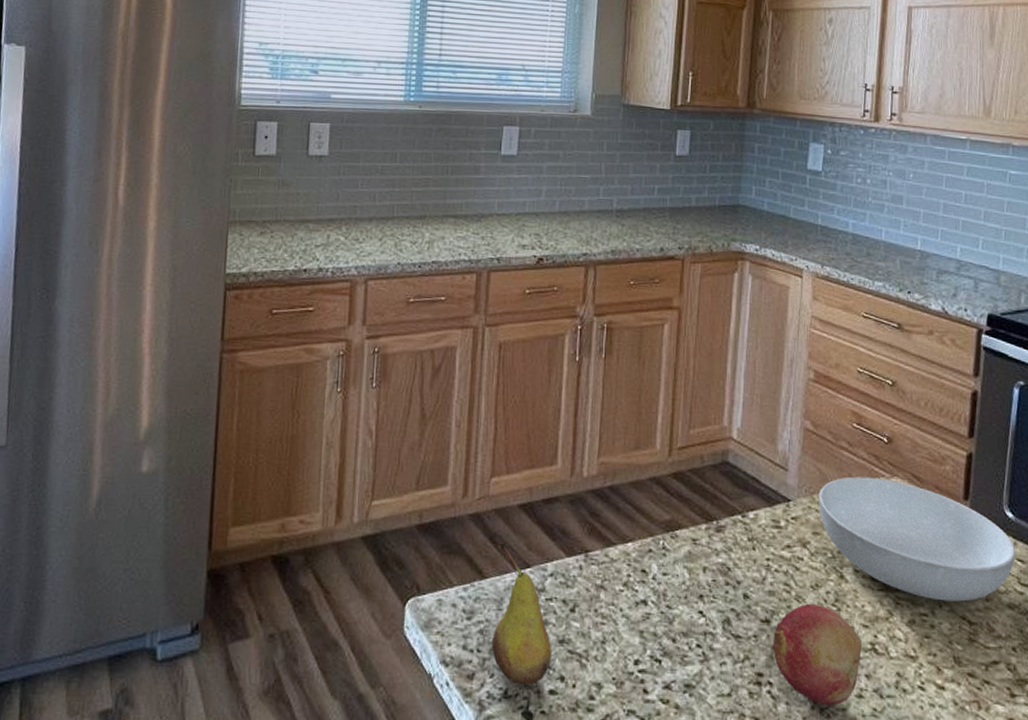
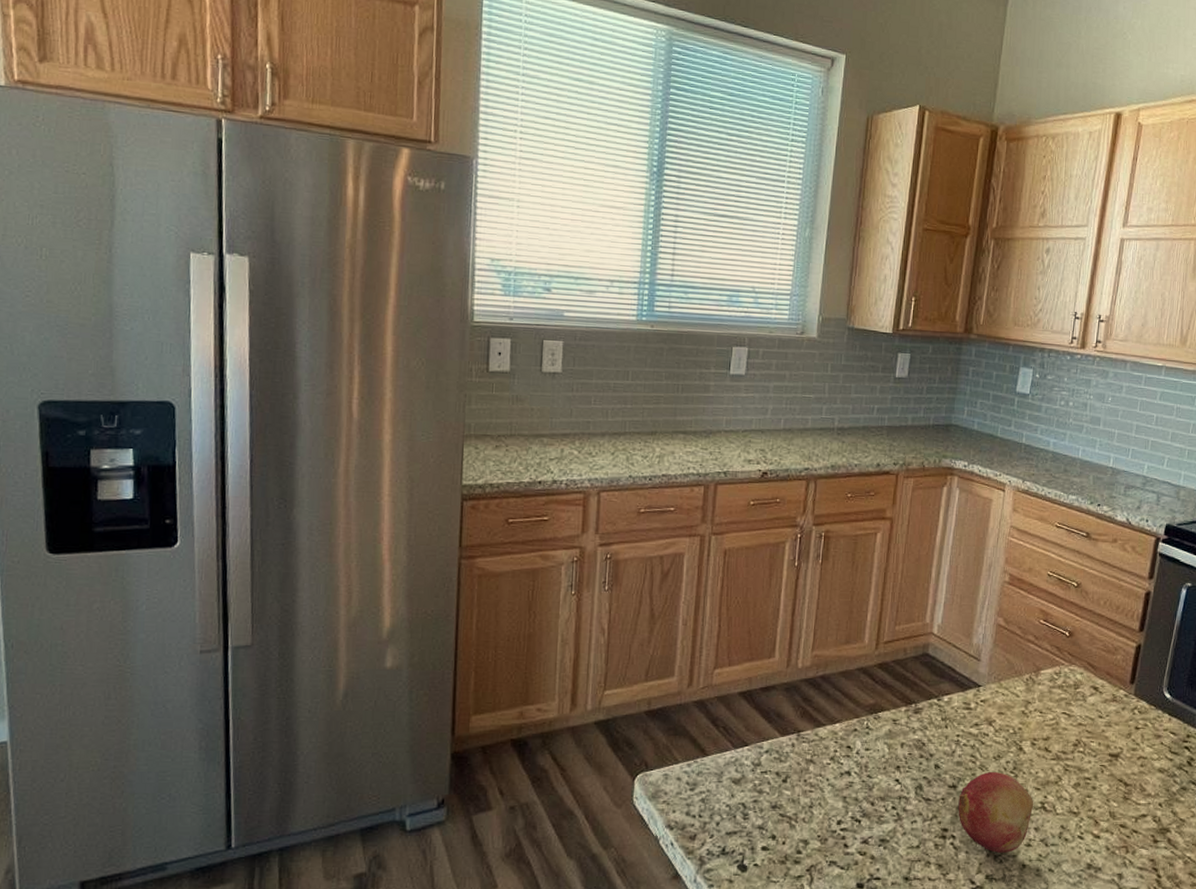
fruit: present [491,545,551,685] -> none [712,728,765,843]
serving bowl: present [818,476,1017,602] -> none [1005,665,1170,768]

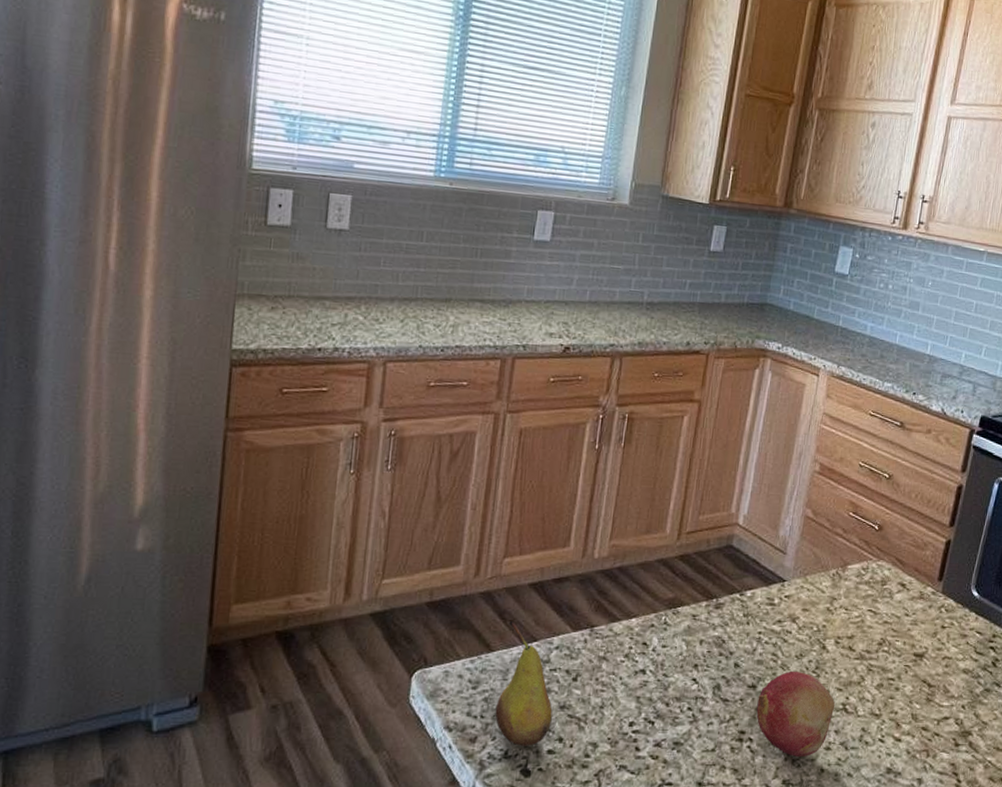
fruit: none [712,728,765,843] -> present [495,621,553,746]

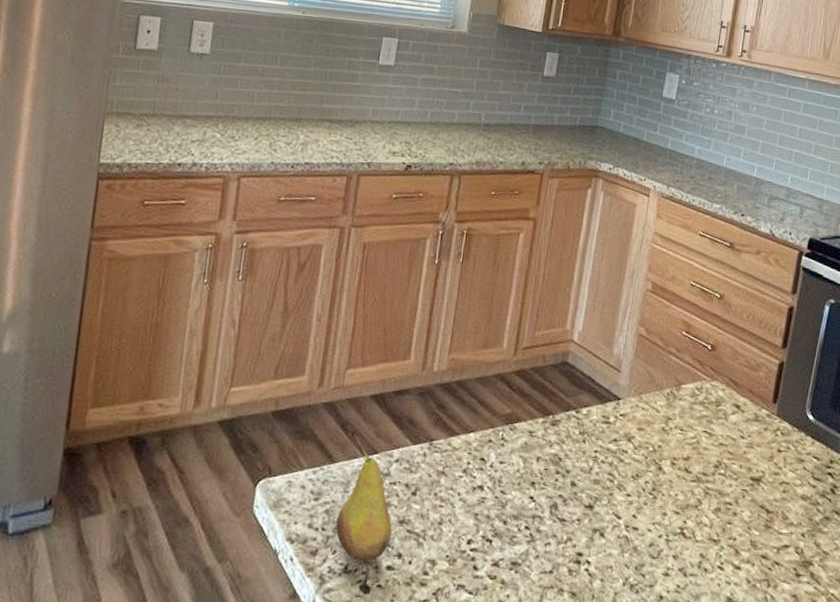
fruit: present [756,671,835,756] -> none [593,491,673,582]

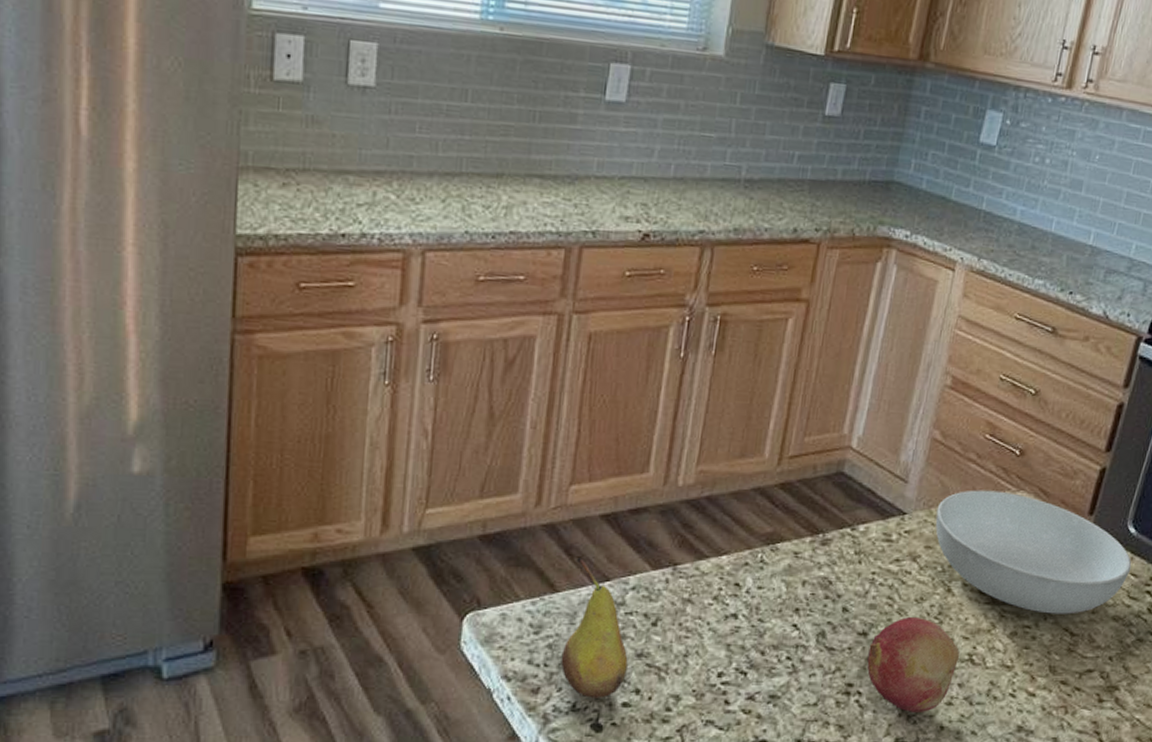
fruit: none [593,491,673,582] -> present [866,616,960,712]
serving bowl: none [645,379,813,493] -> present [935,490,1132,614]

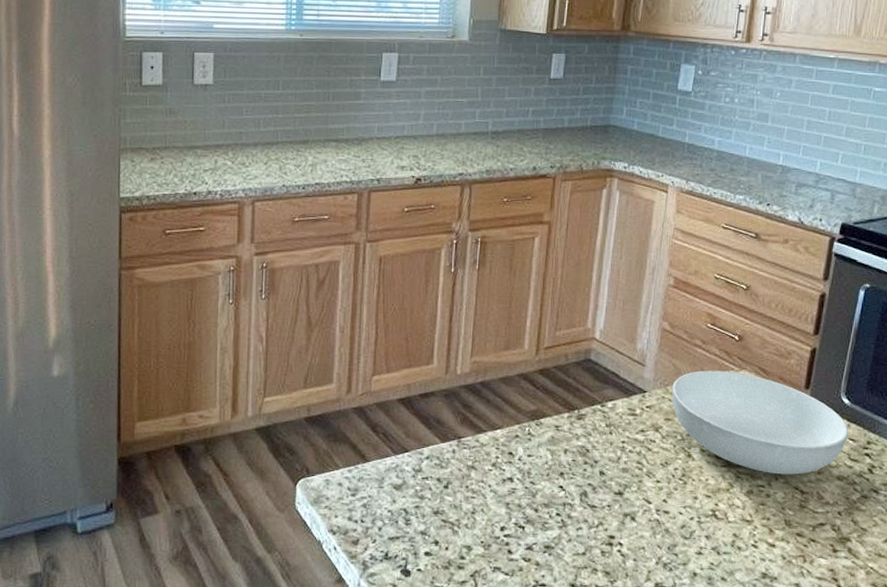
fruit: present [560,558,628,698] -> none [374,434,427,548]
fruit: present [866,616,960,712] -> none [625,478,705,561]

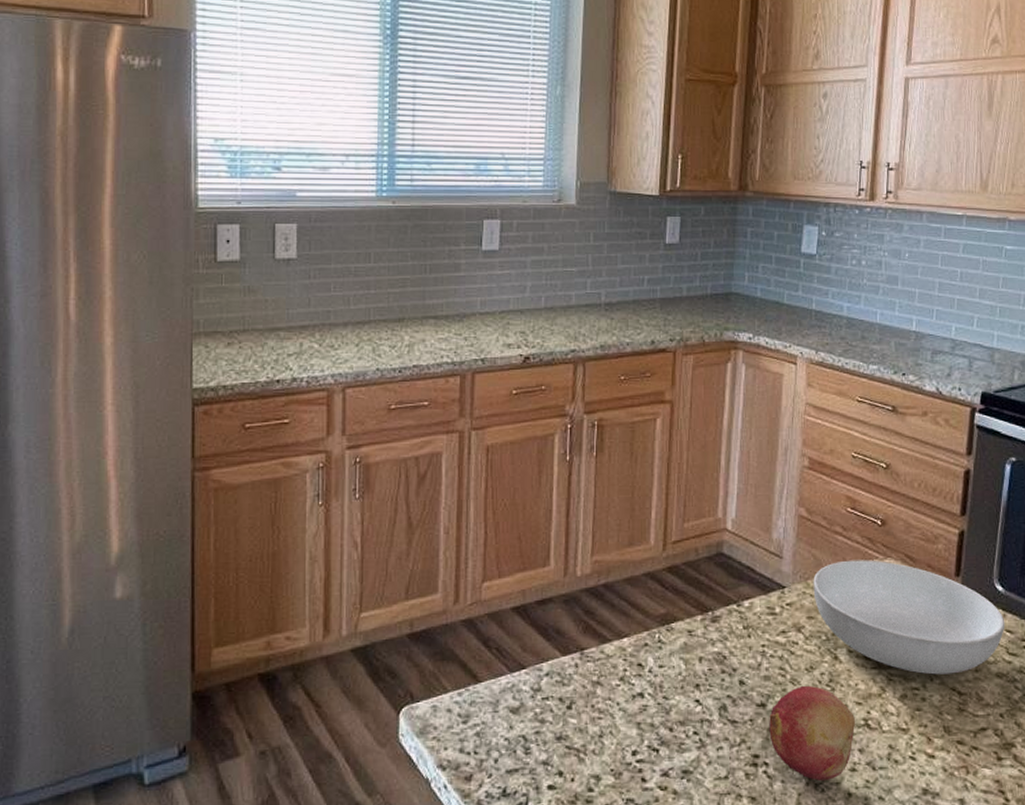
fruit: none [625,478,705,561] -> present [769,685,856,780]

